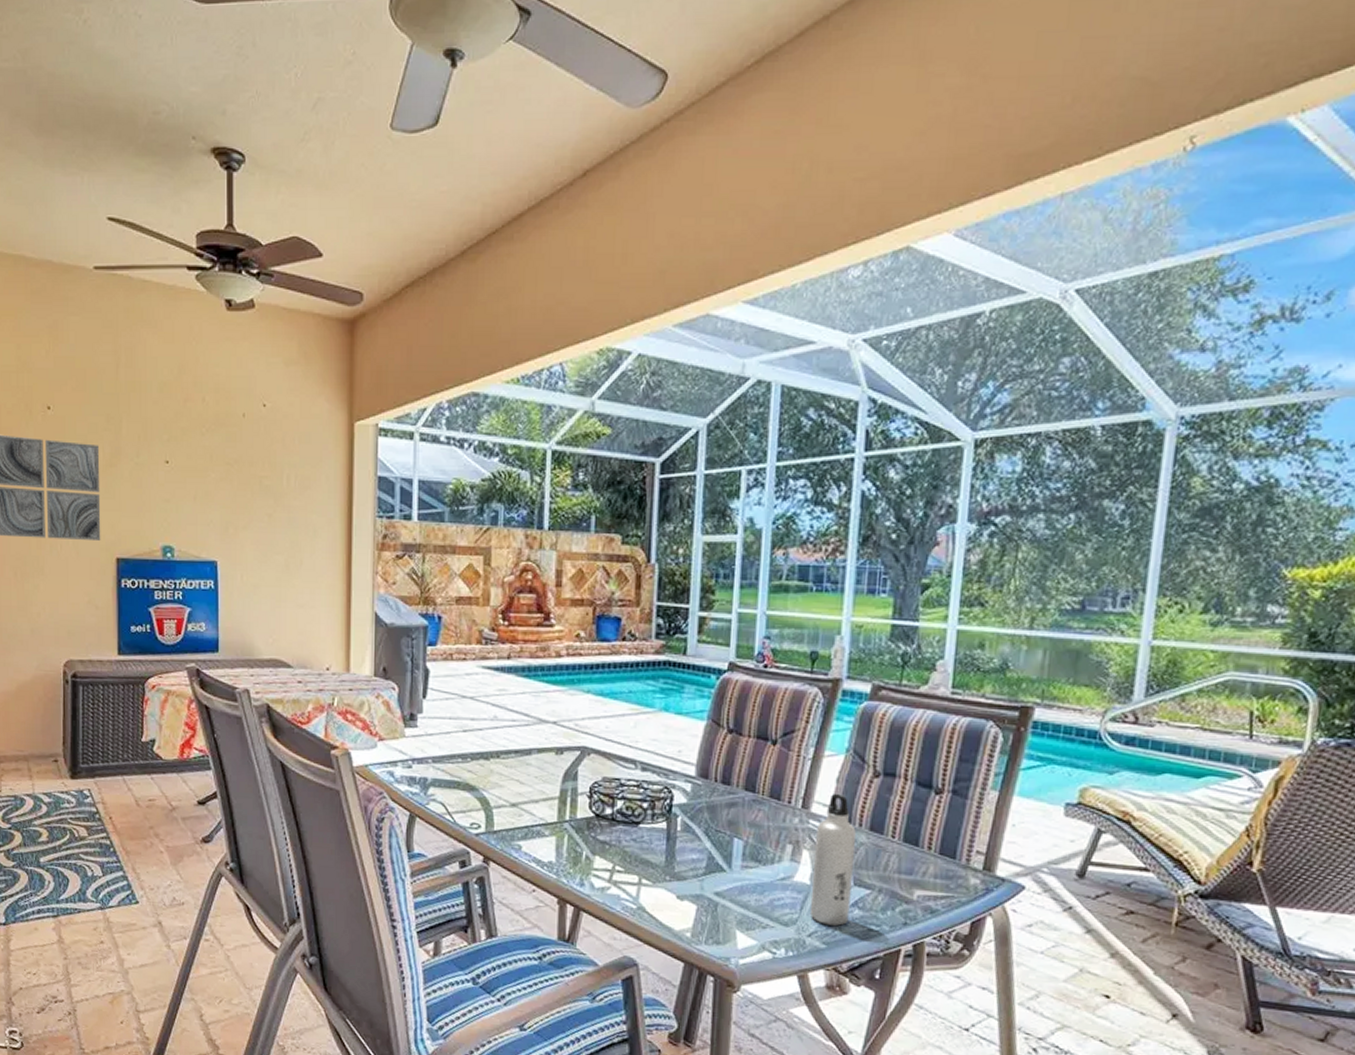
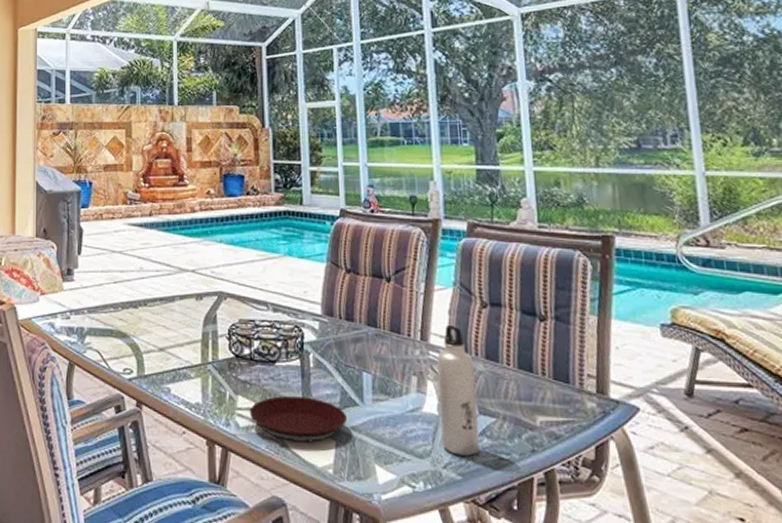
plate: none [606,858,711,906] -> present [249,396,347,443]

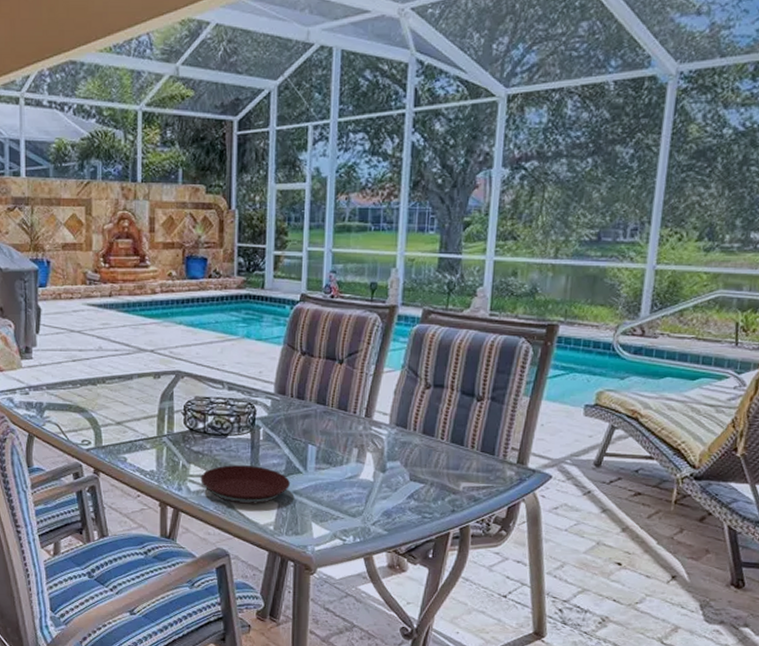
water bottle: present [437,324,480,456] -> none [373,403,411,515]

